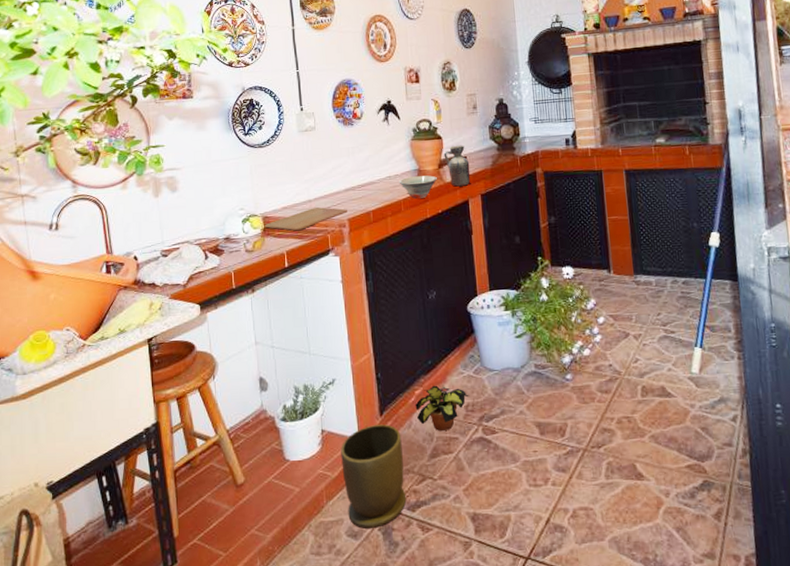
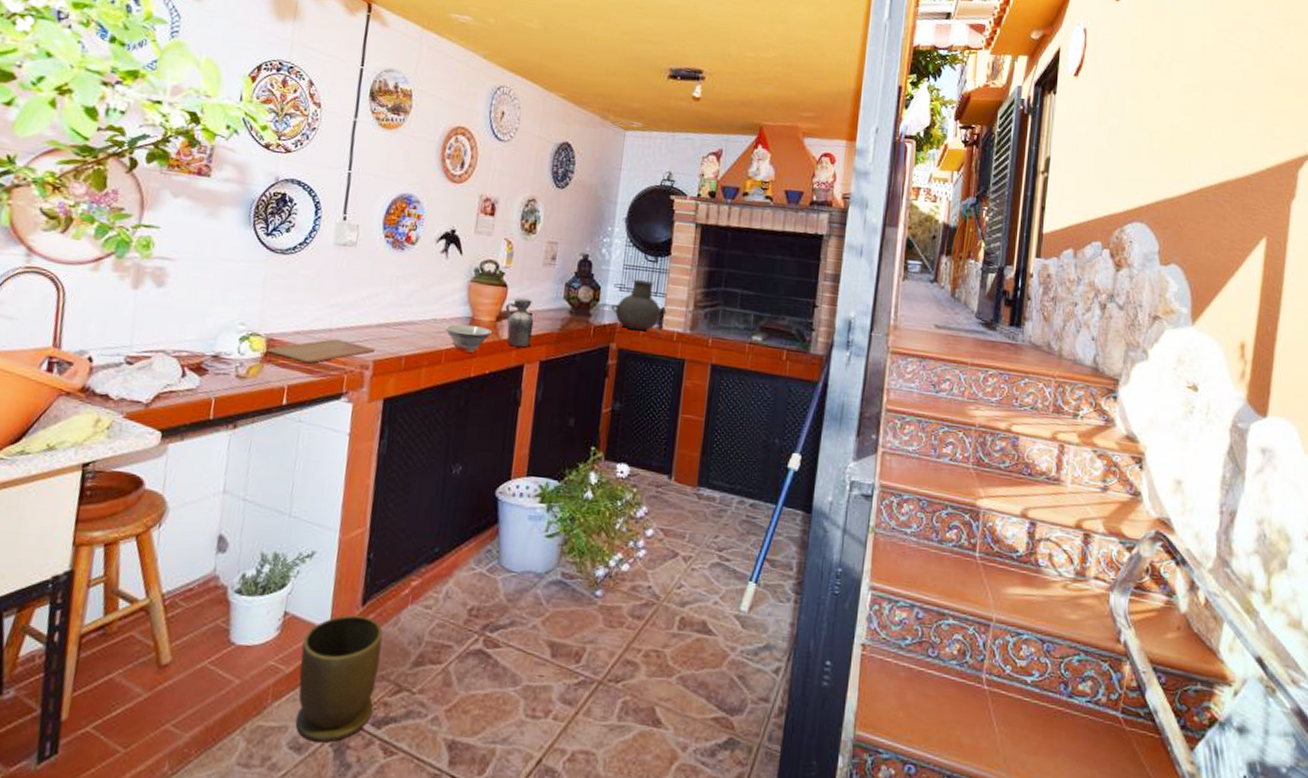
flower pot: present [415,385,469,431] -> none [407,578,476,635]
ceramic pot: none [531,110,578,155] -> present [611,279,667,331]

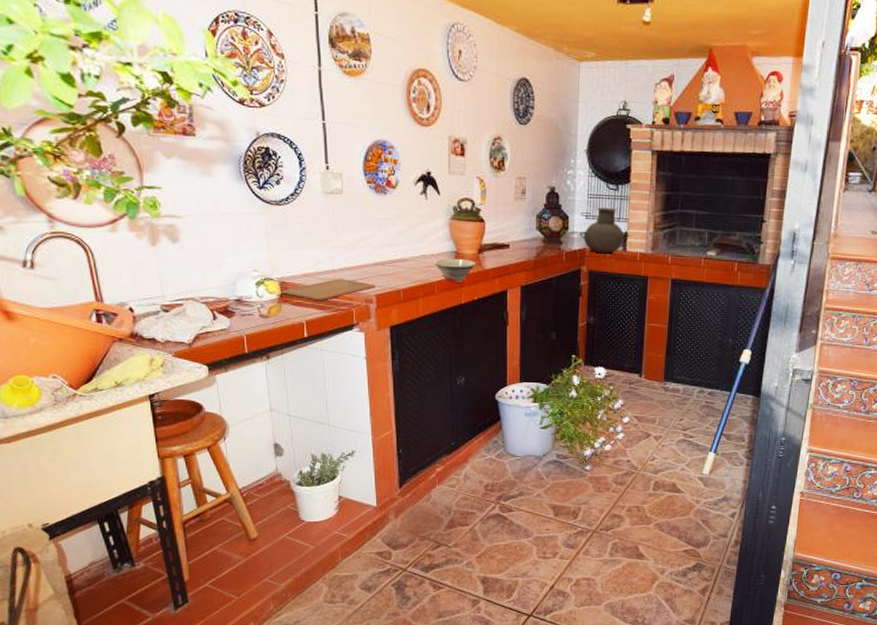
planter pot: present [295,615,383,743] -> none [358,496,421,584]
ceramic jug: present [505,297,534,348] -> none [485,231,512,275]

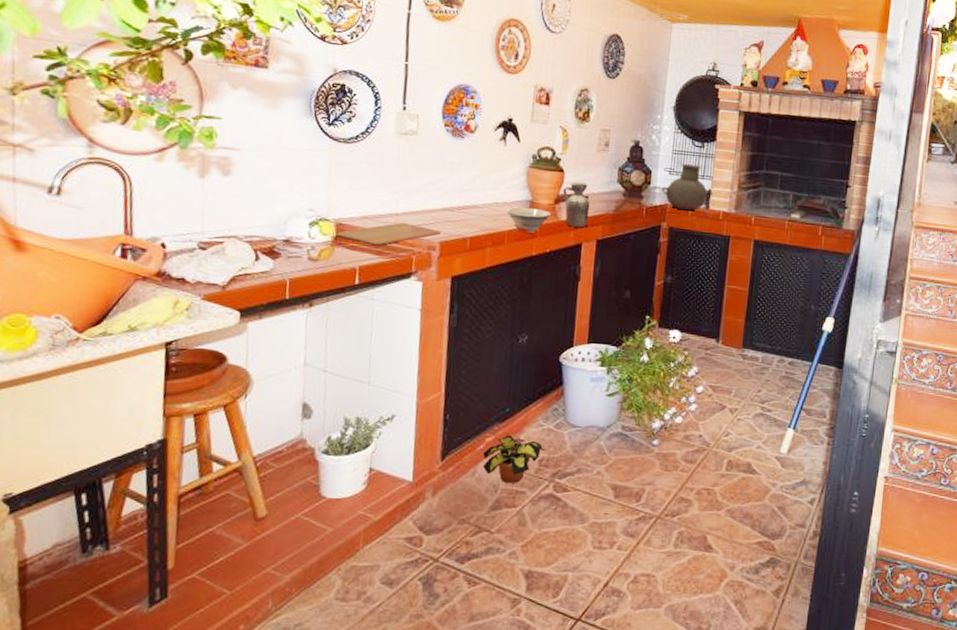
flower pot: none [435,465,490,506] -> present [483,435,545,483]
ceramic jug: none [485,231,512,275] -> present [562,181,590,228]

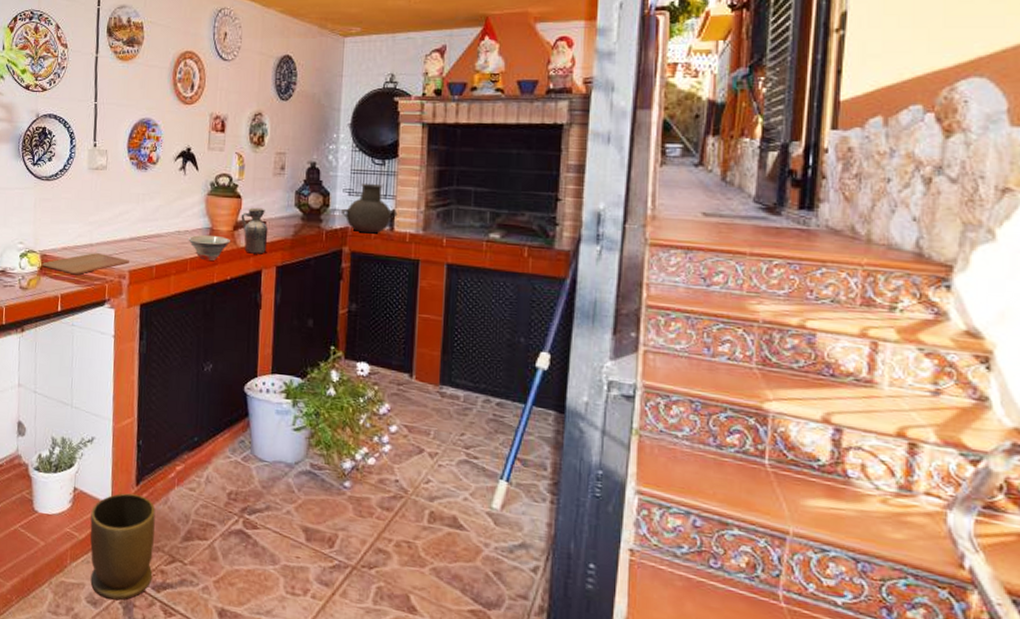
planter pot: none [386,469,462,577] -> present [90,493,156,601]
flower pot: present [483,435,545,483] -> none [174,464,234,515]

